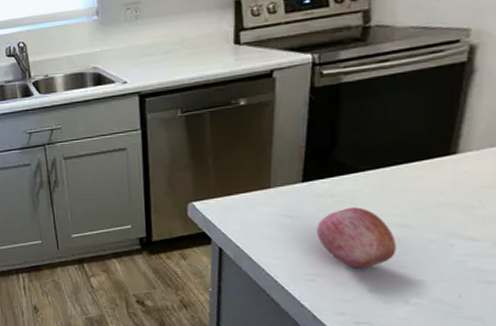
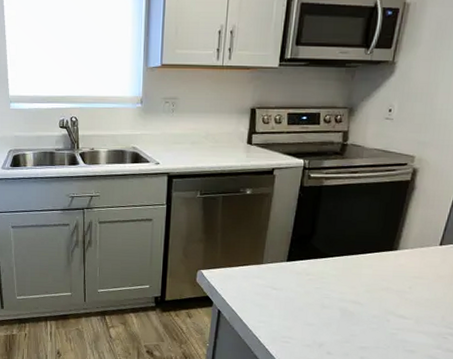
fruit: present [317,207,396,268] -> none [294,285,350,335]

